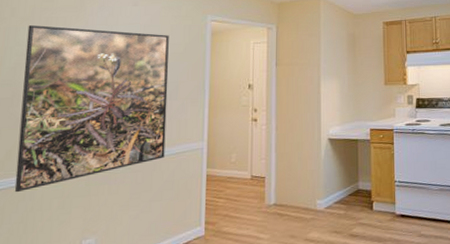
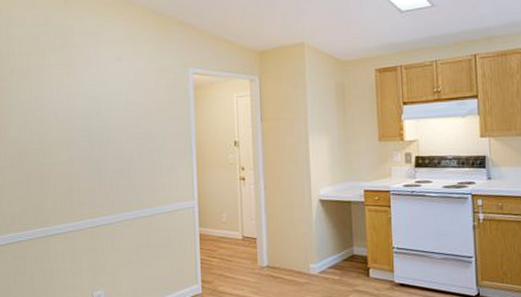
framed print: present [14,25,169,193] -> none [26,83,159,245]

